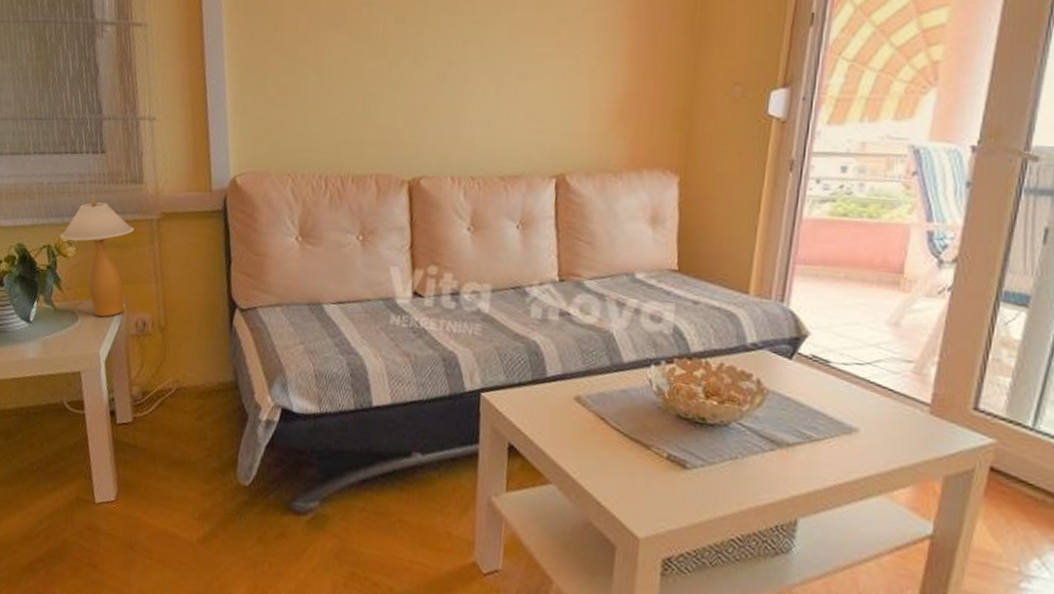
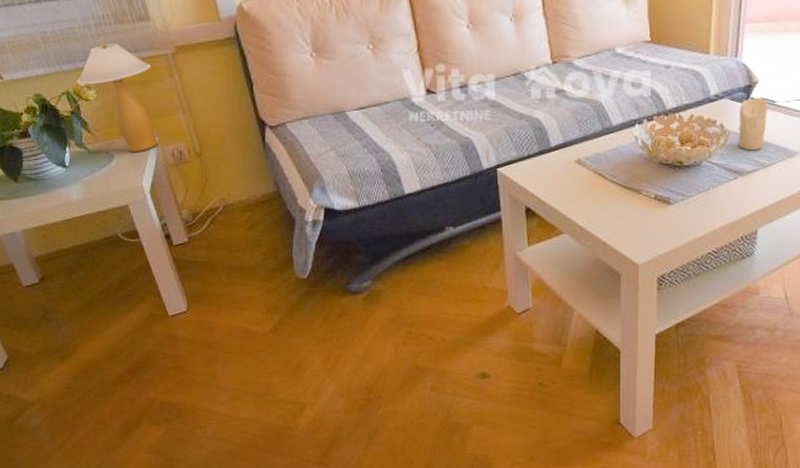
candle: none [778,353,820,419] -> present [738,97,768,151]

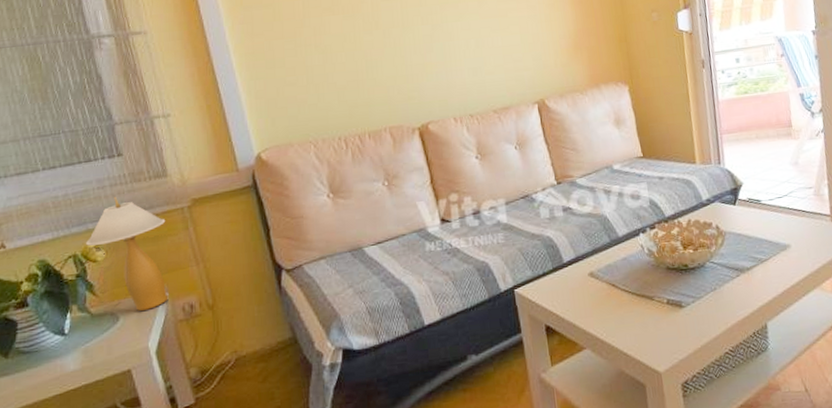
candle: present [738,97,768,151] -> none [730,198,758,248]

